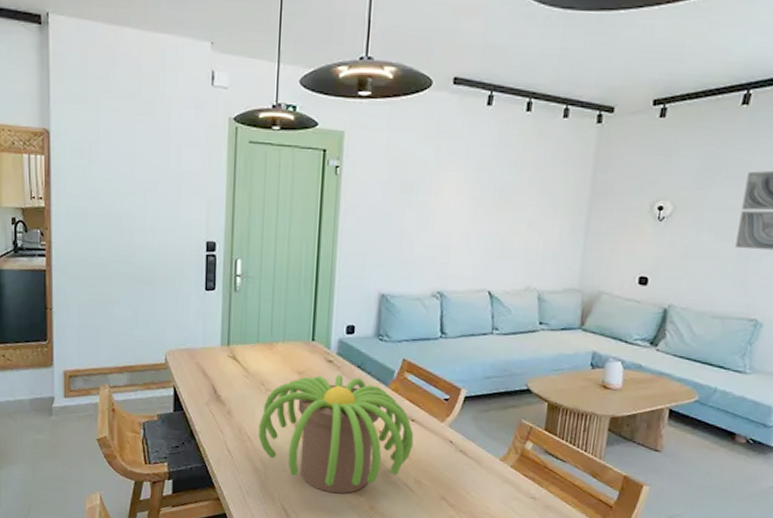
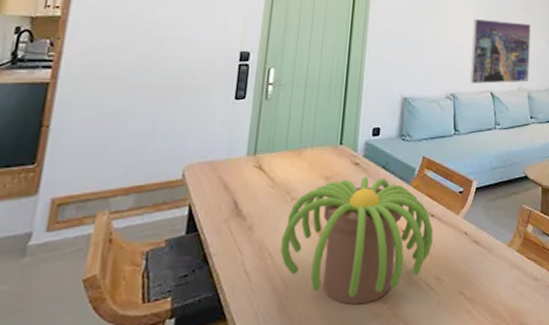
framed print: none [463,202,549,281] -> present [470,19,531,84]

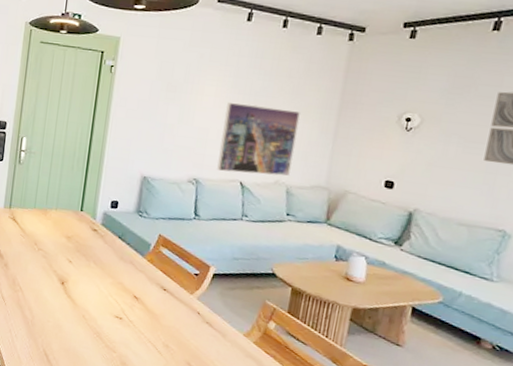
plant: present [280,177,433,305] -> none [29,241,165,348]

